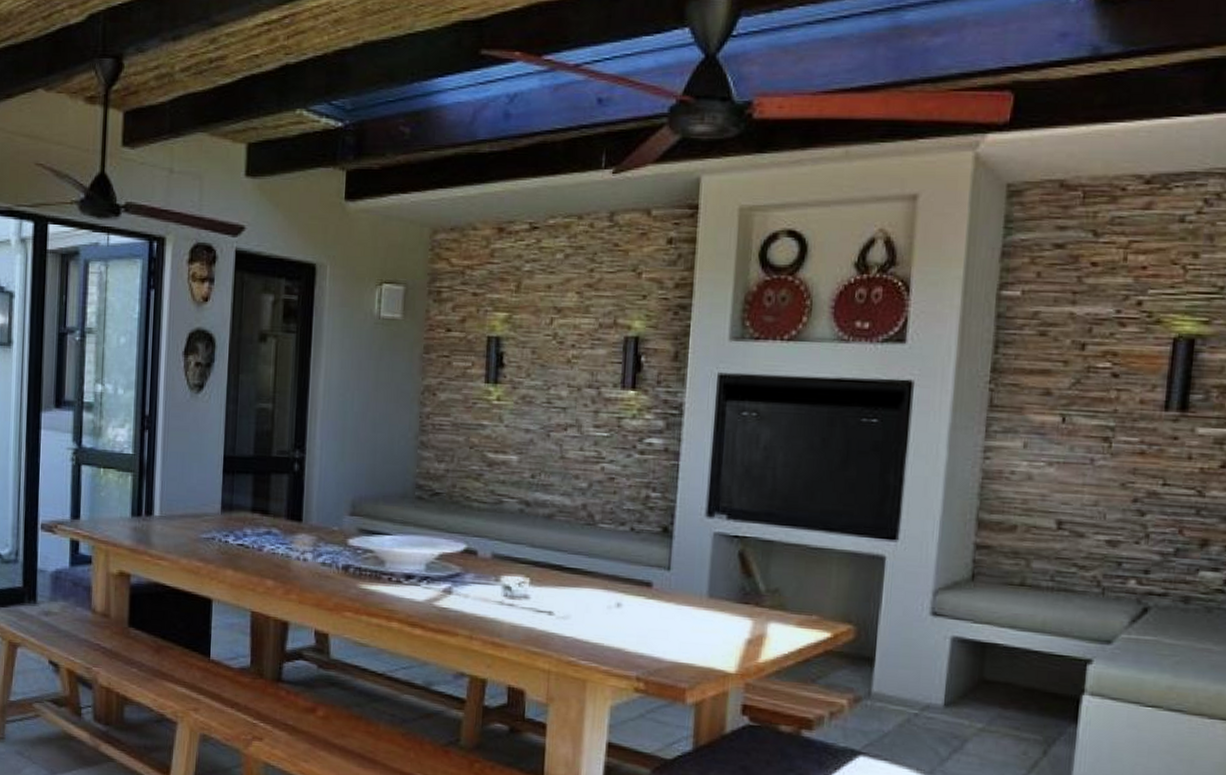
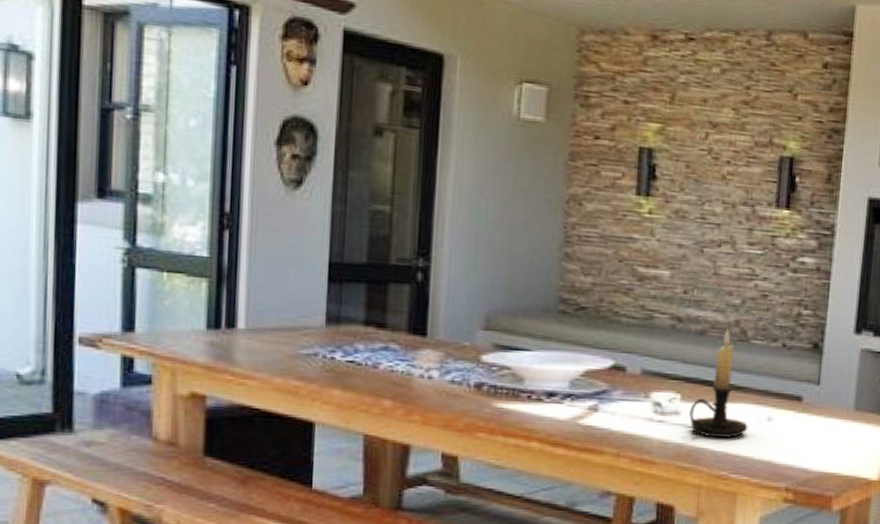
candle holder: none [538,513,597,624] -> present [689,329,748,439]

